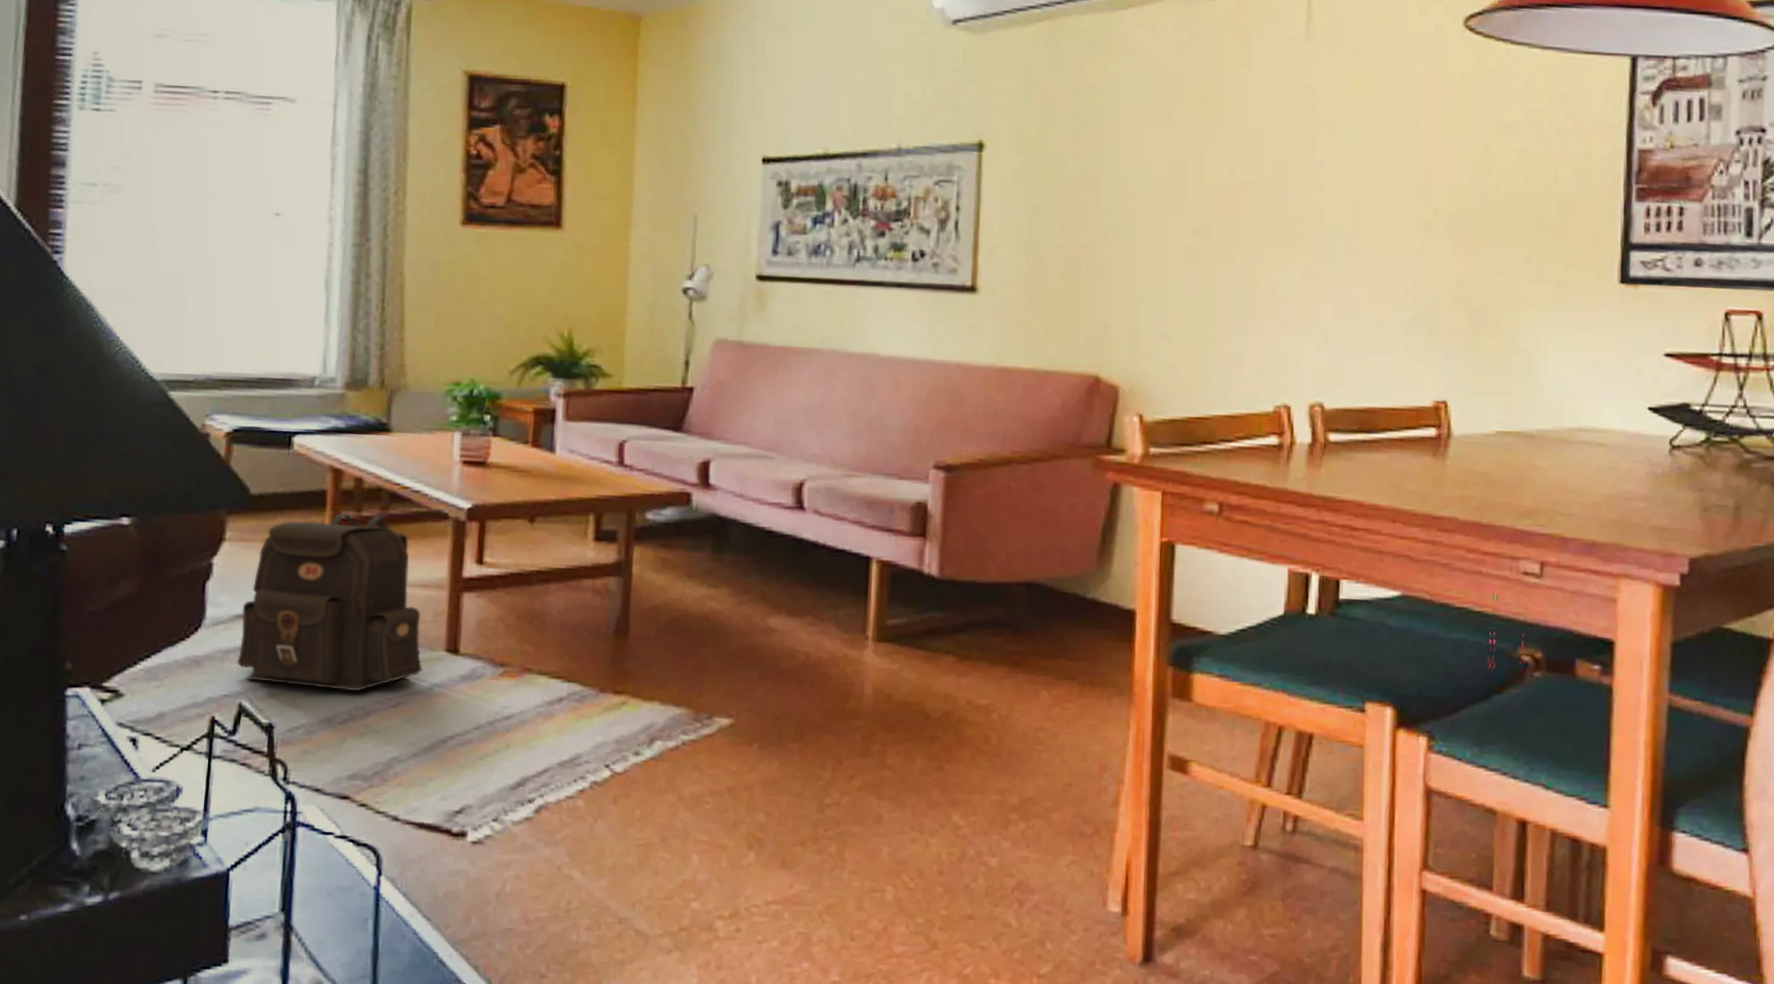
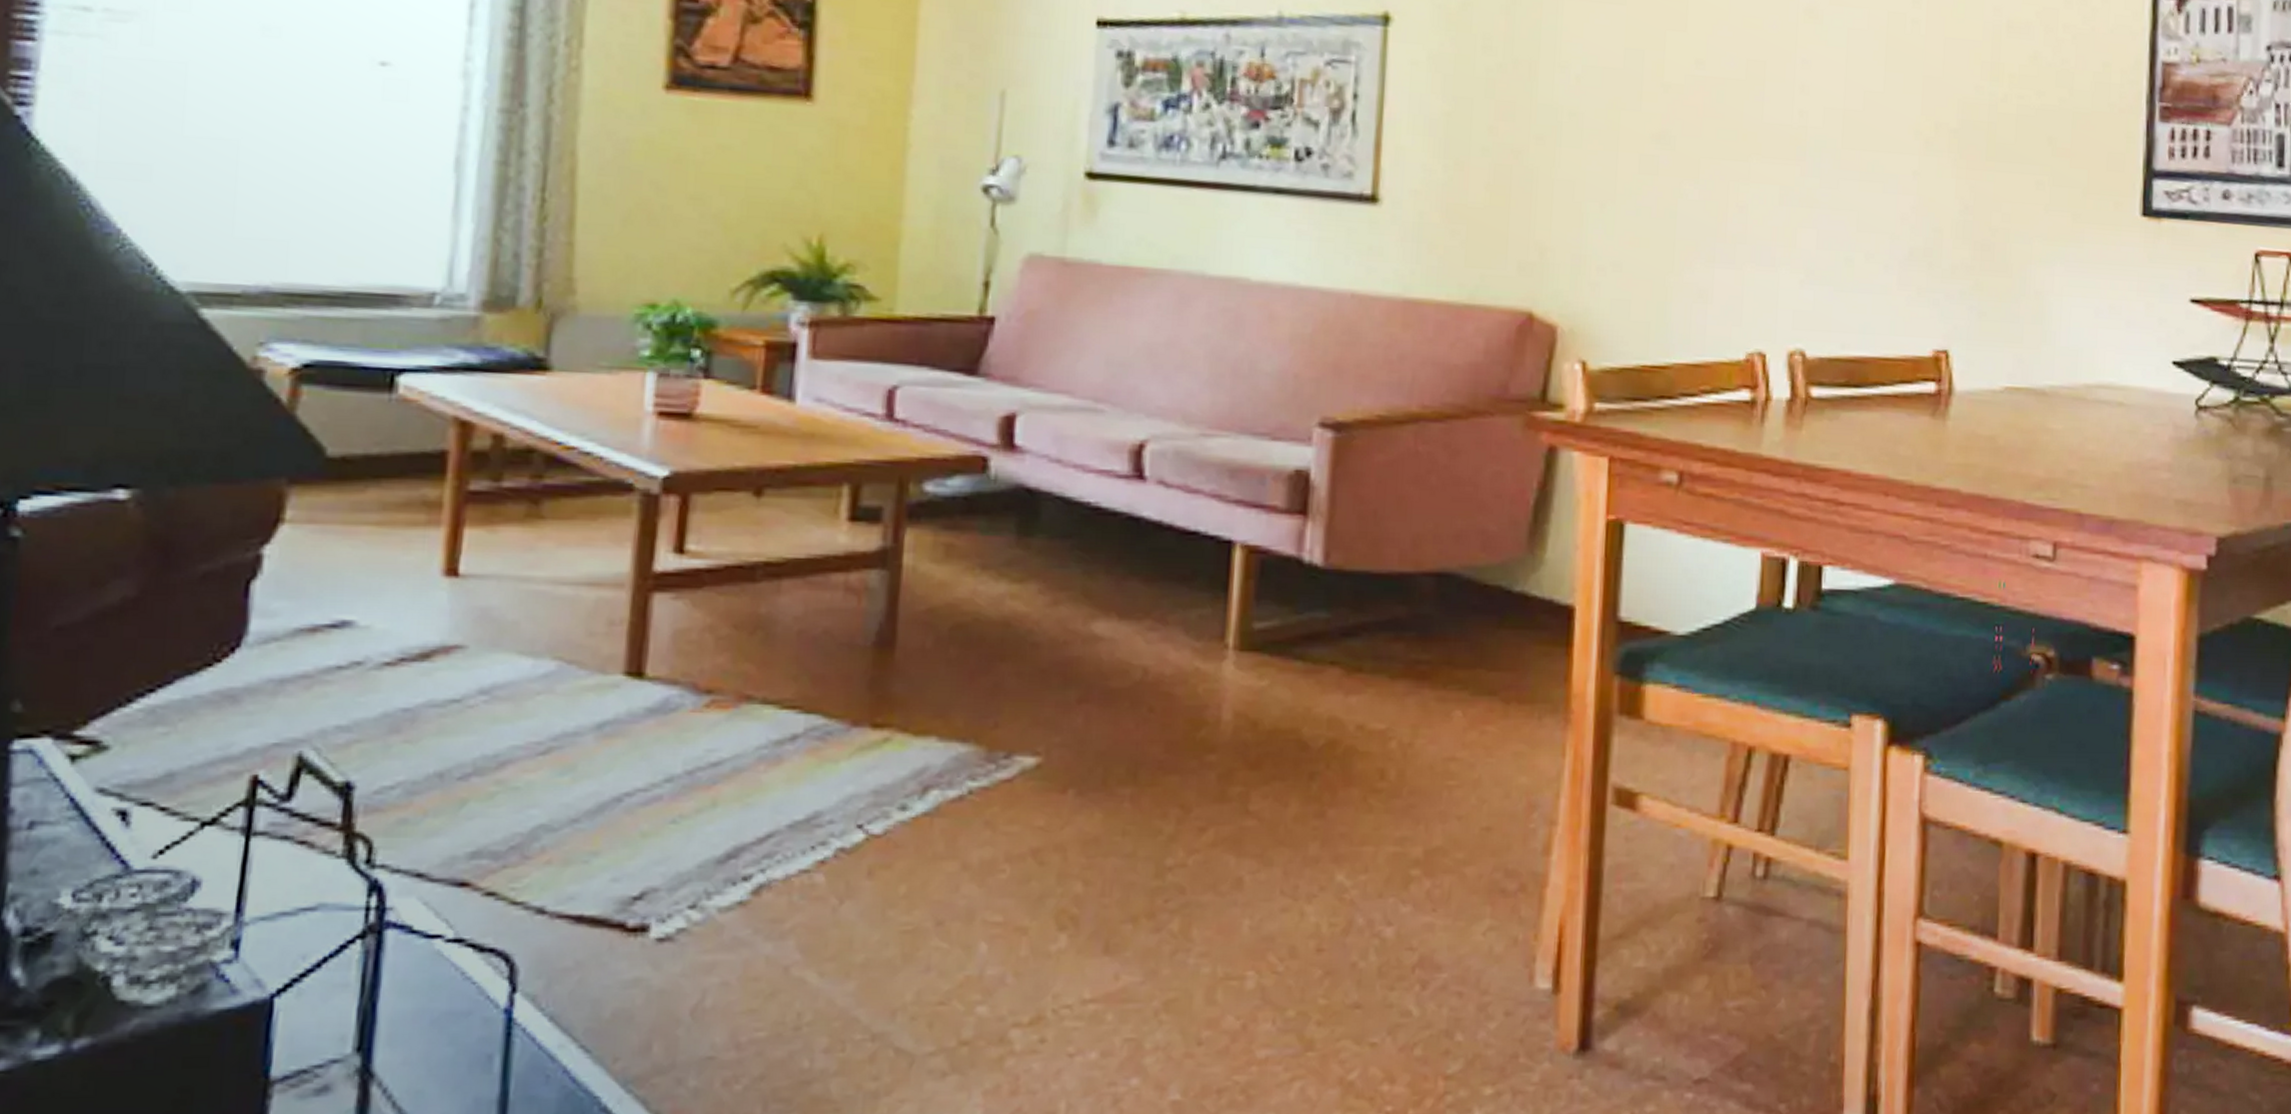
backpack: present [236,513,423,692] -> none [296,483,589,734]

